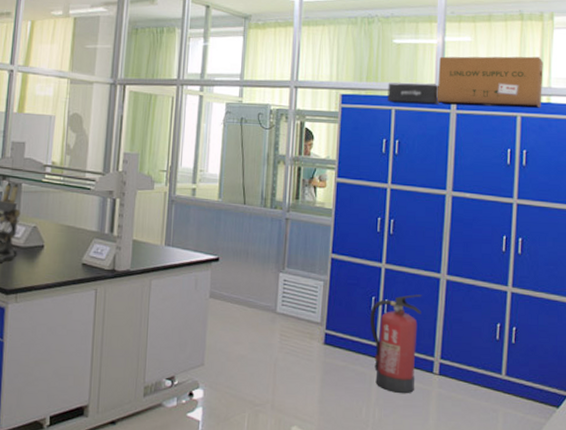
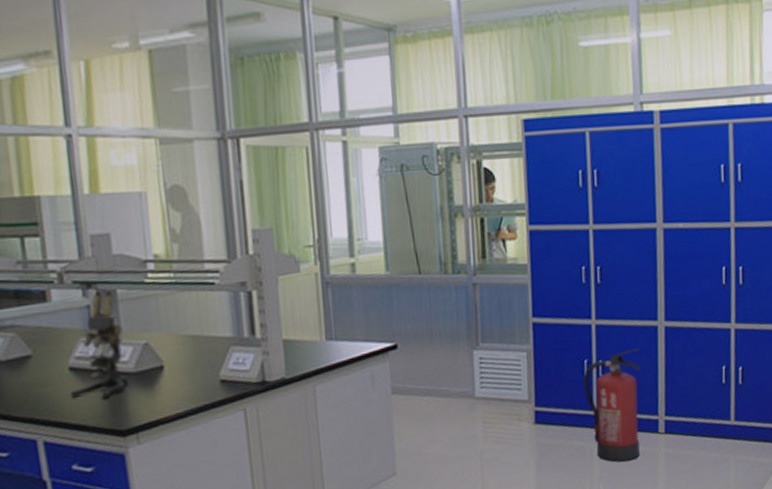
box: present [386,83,440,105] -> none [577,94,641,125]
box: present [437,56,543,109] -> none [636,48,755,120]

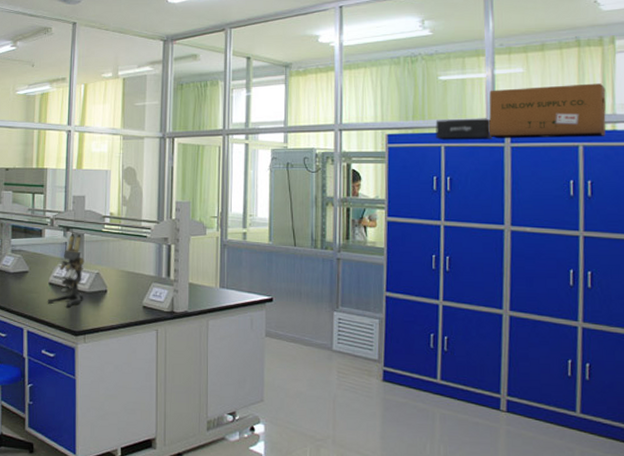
box: none [577,94,641,125] -> present [435,118,493,141]
fire extinguisher: present [583,348,641,463] -> none [429,331,485,431]
box: none [636,48,755,120] -> present [489,83,606,139]

